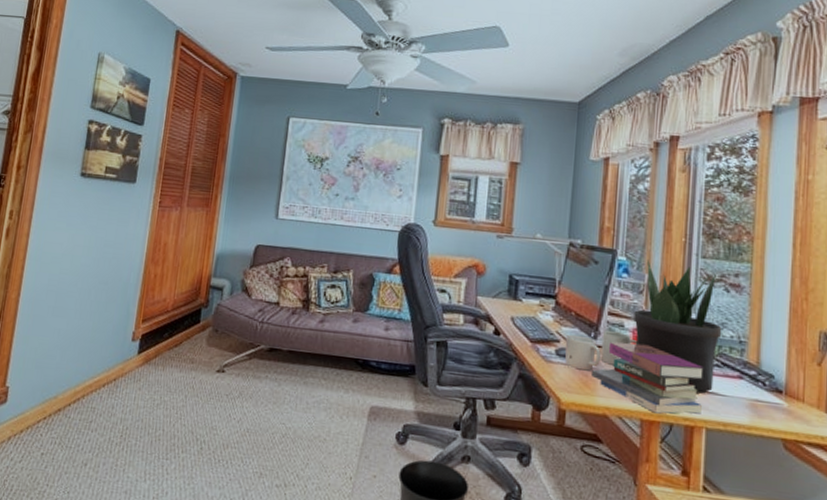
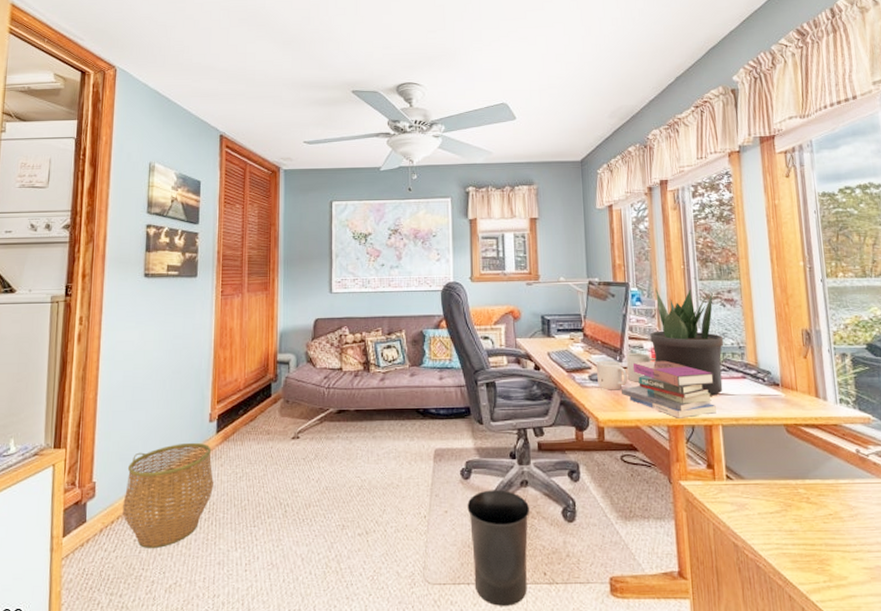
basket: none [32,359,131,466] -> present [122,442,215,548]

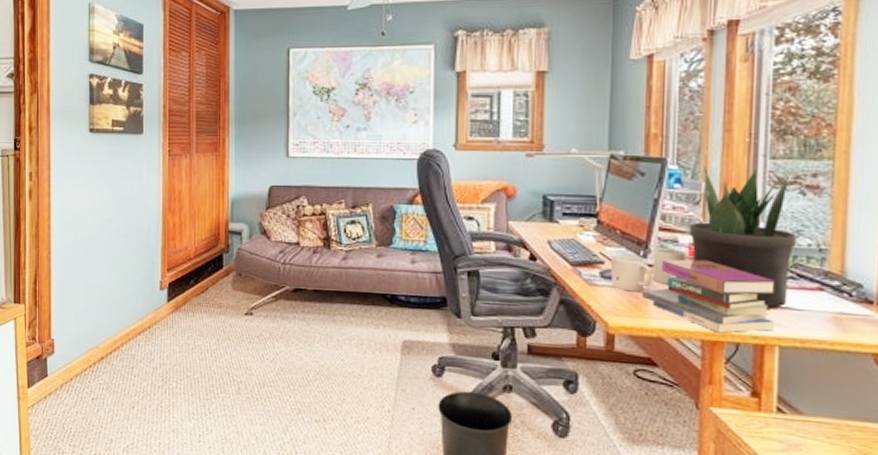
basket: present [122,442,215,548] -> none [79,309,167,409]

